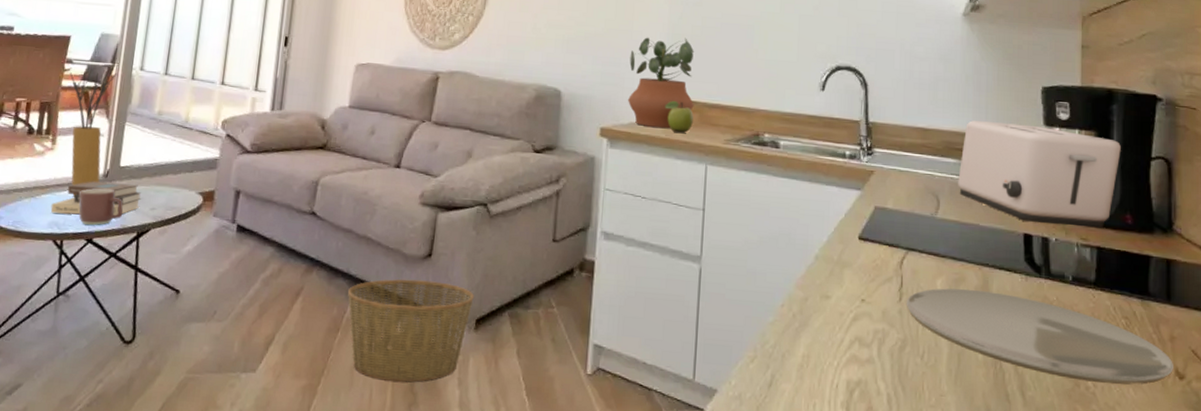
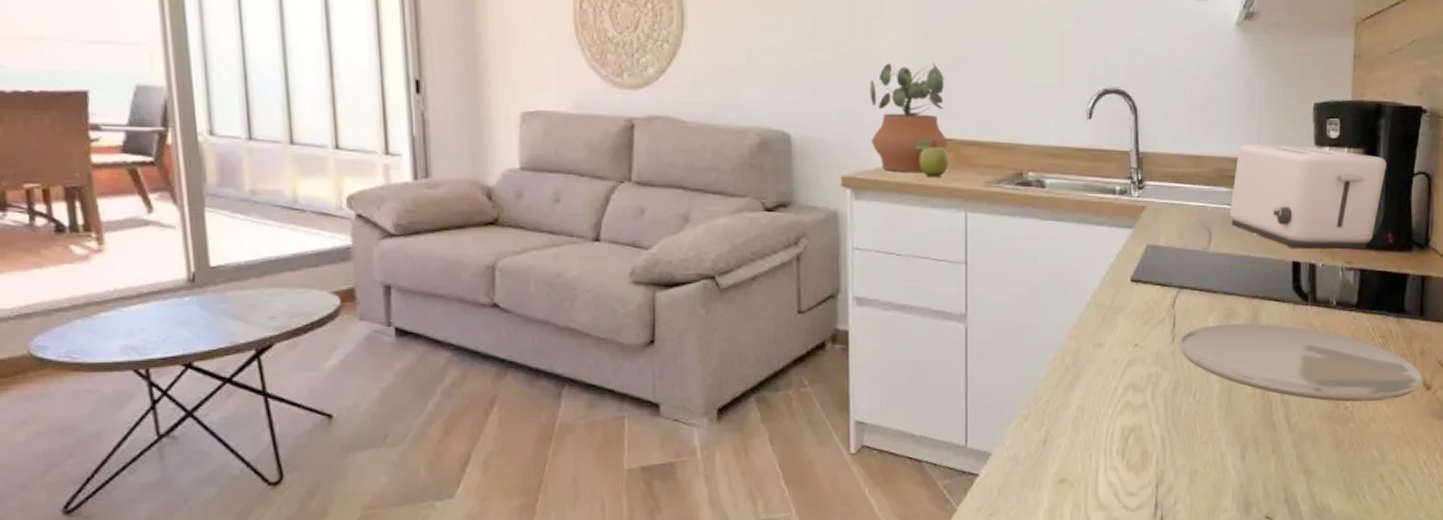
books: present [50,181,141,215] -> none [118,289,251,336]
vase: present [69,66,117,197] -> none [100,131,184,312]
mug: present [78,188,124,225] -> none [158,297,230,345]
basket: present [347,279,474,383] -> none [555,371,712,488]

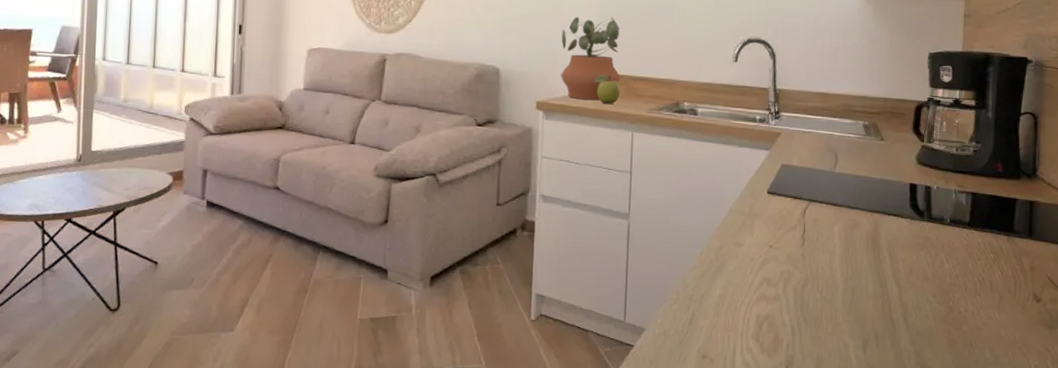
plate: present [1178,323,1422,403] -> none [807,233,1032,309]
toaster: present [1230,144,1386,250] -> none [854,85,995,176]

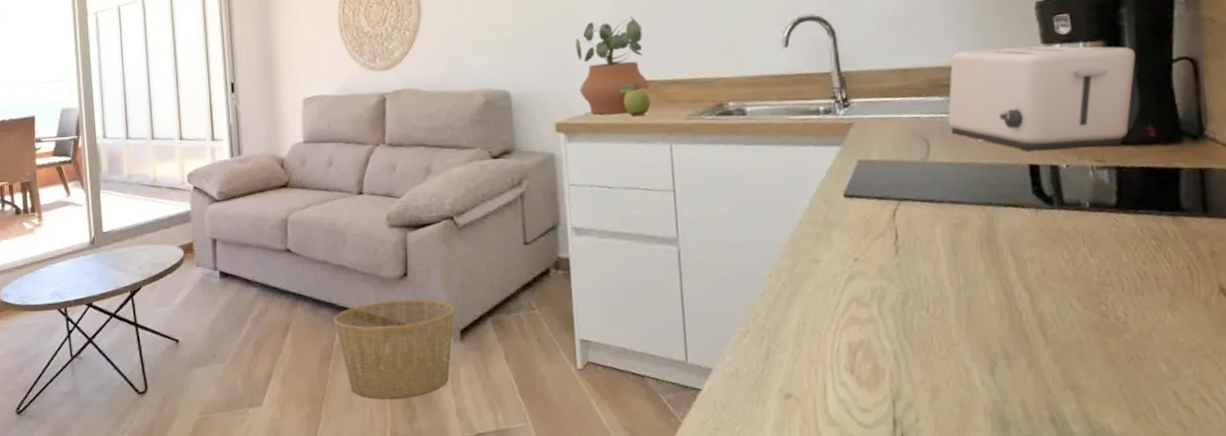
basket: none [312,244,428,334] -> present [333,299,455,399]
toaster: none [854,85,995,176] -> present [948,45,1136,151]

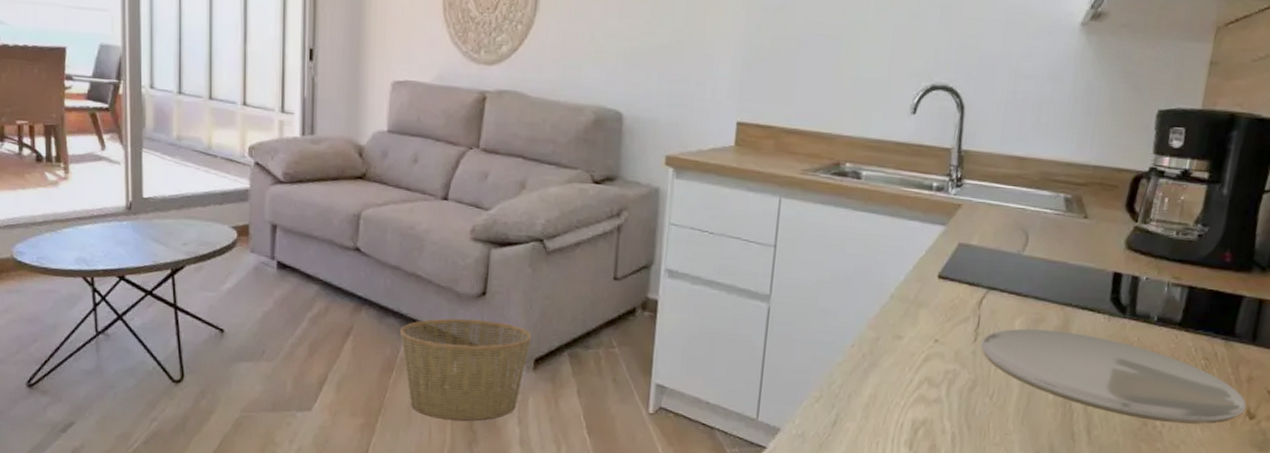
potted plant: present [575,15,650,115] -> none [696,50,774,157]
fruit: present [619,83,651,116] -> none [737,124,769,162]
plate: none [903,231,1217,312] -> present [980,328,1246,425]
toaster: present [948,45,1136,151] -> none [1050,148,1234,267]

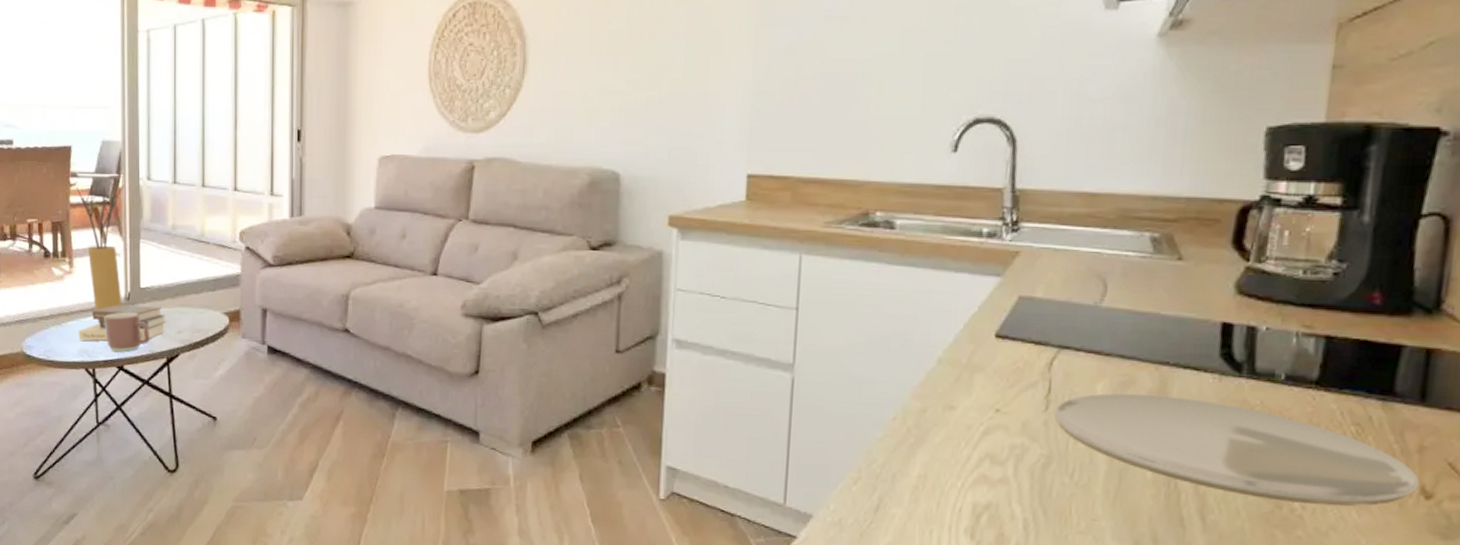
vase: none [71,83,125,231] -> present [76,177,124,323]
books: none [75,214,171,251] -> present [78,305,166,341]
mug: none [103,221,154,261] -> present [104,312,150,351]
basket: present [399,318,532,421] -> none [390,399,529,509]

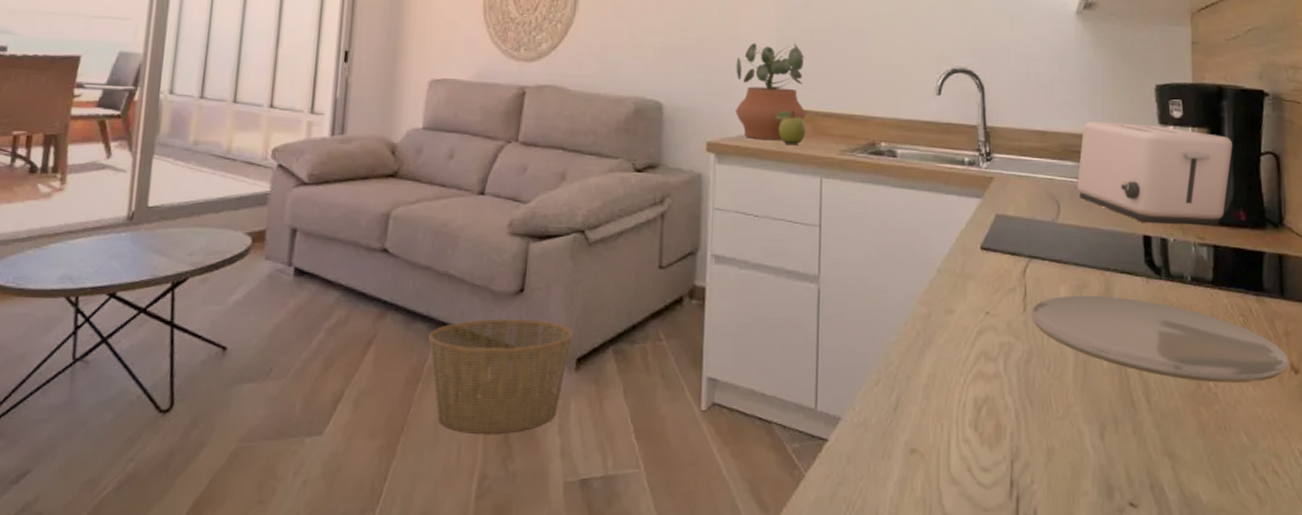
vase: present [76,177,124,323] -> none [80,90,141,245]
books: present [78,305,166,341] -> none [61,225,176,266]
mug: present [104,312,150,351] -> none [97,233,154,276]
basket: none [390,399,529,509] -> present [428,318,573,434]
potted plant: none [701,95,786,213] -> present [734,42,806,141]
fruit: none [748,177,785,216] -> present [775,110,806,144]
toaster: none [1134,179,1377,312] -> present [1077,121,1232,226]

